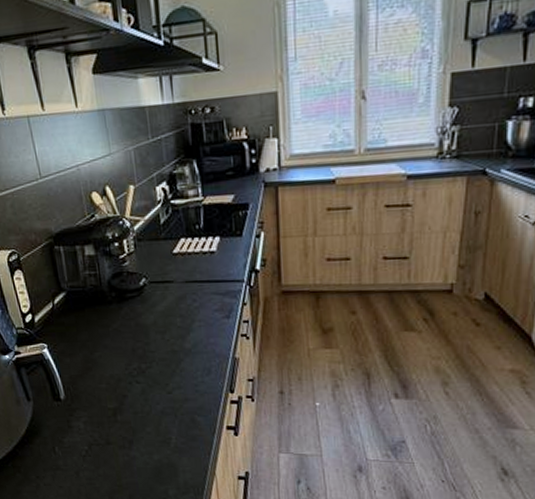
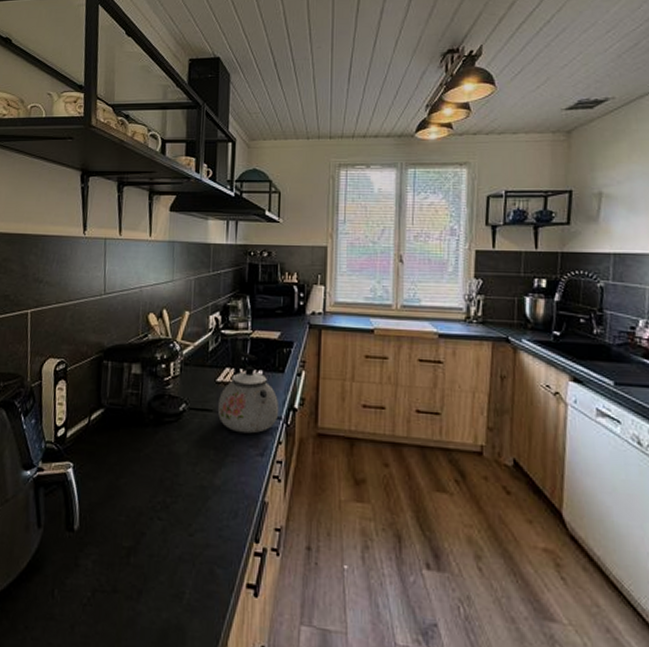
kettle: none [177,220,241,299] -> present [217,352,279,434]

